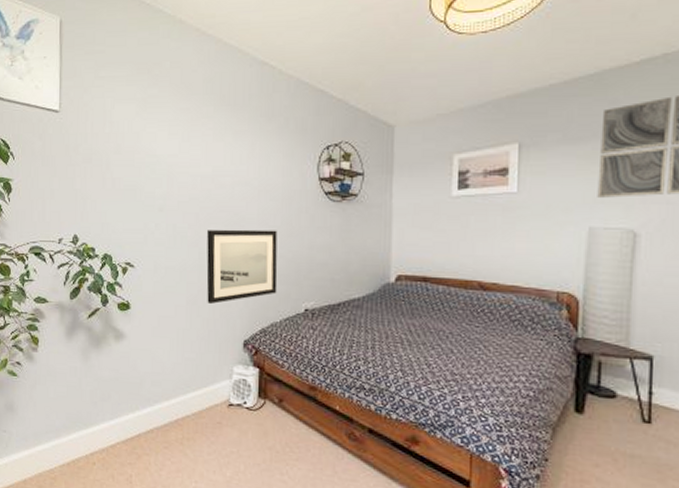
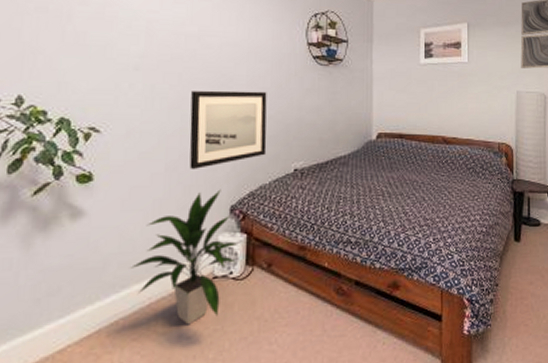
indoor plant: none [162,324,251,444] -> present [131,189,238,325]

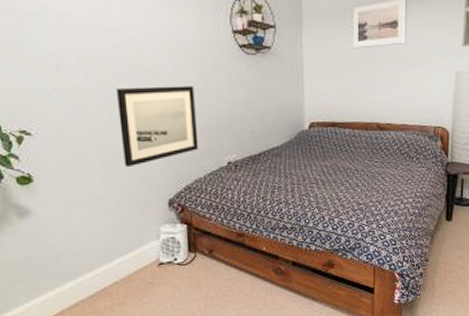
indoor plant: present [131,189,238,325] -> none [82,184,181,305]

